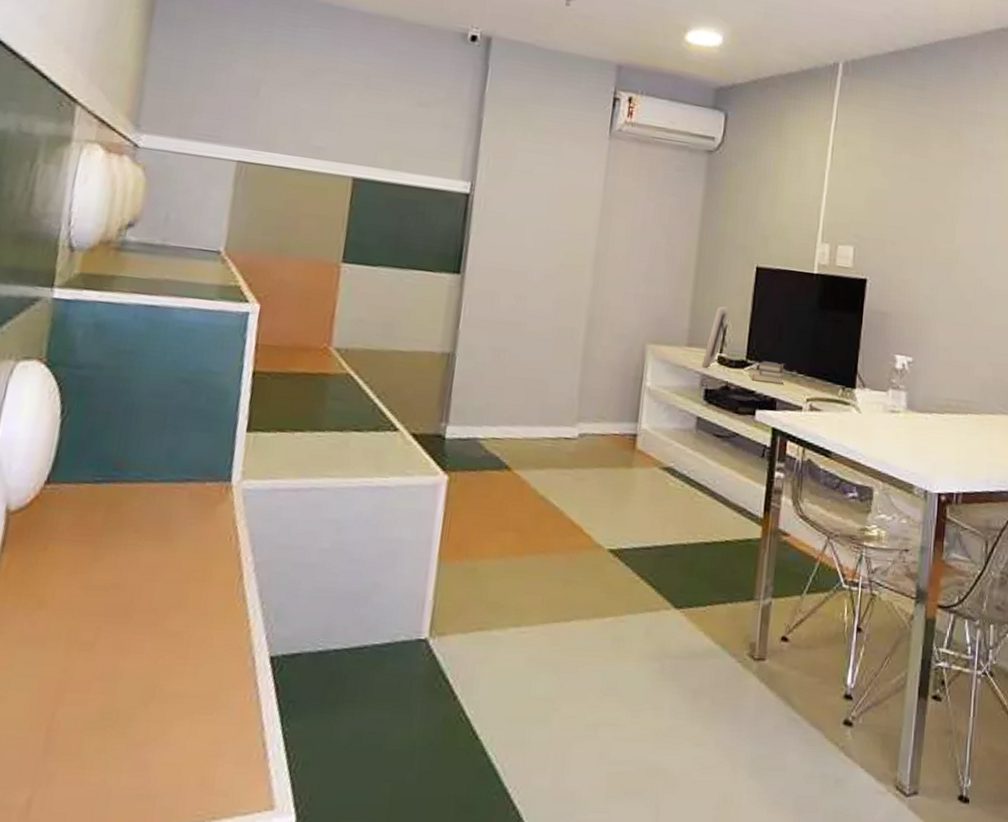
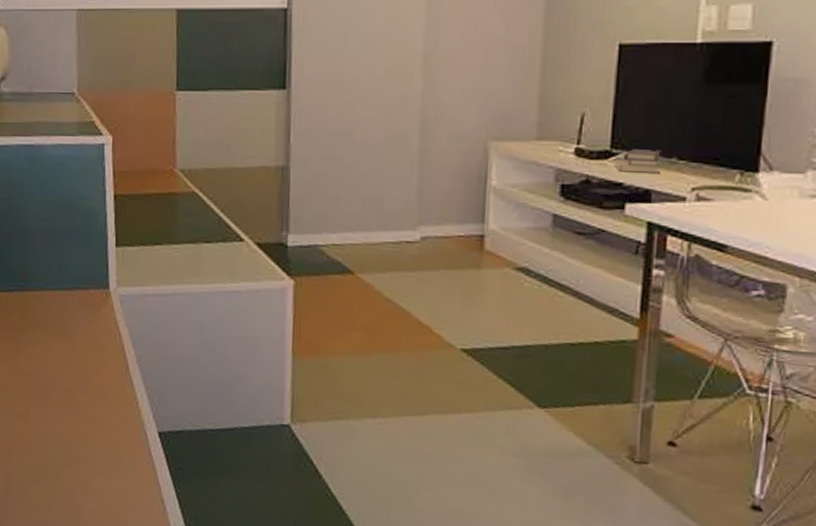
picture frame: present [702,305,730,368] -> none [555,92,588,162]

